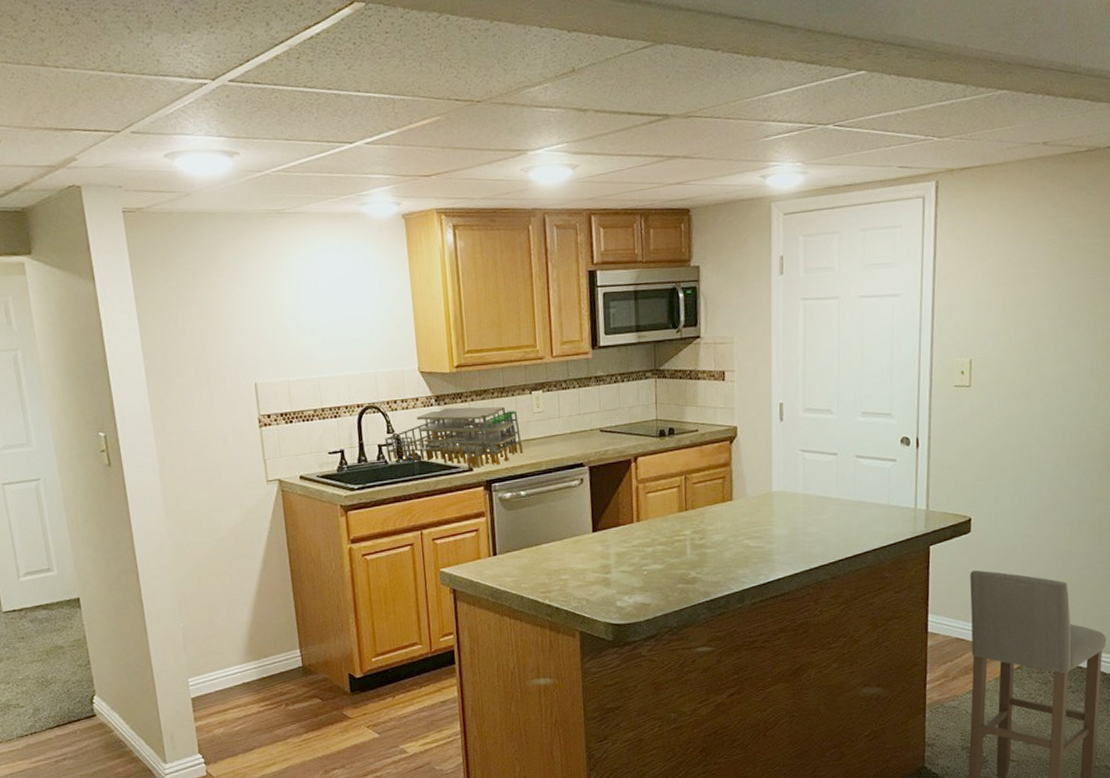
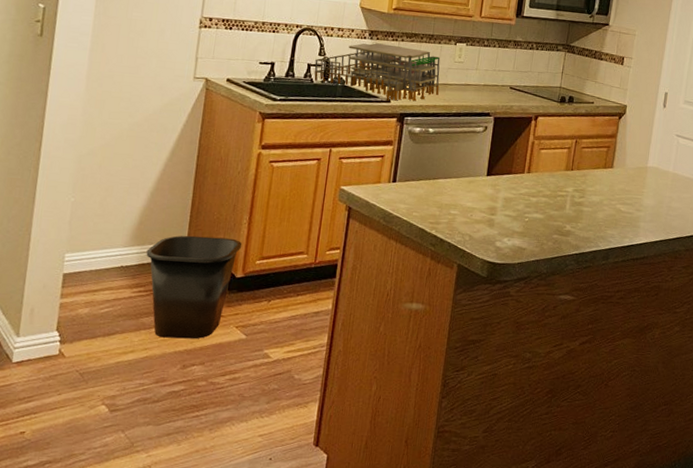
waste bin: none [263,639,355,747] -> present [146,235,242,339]

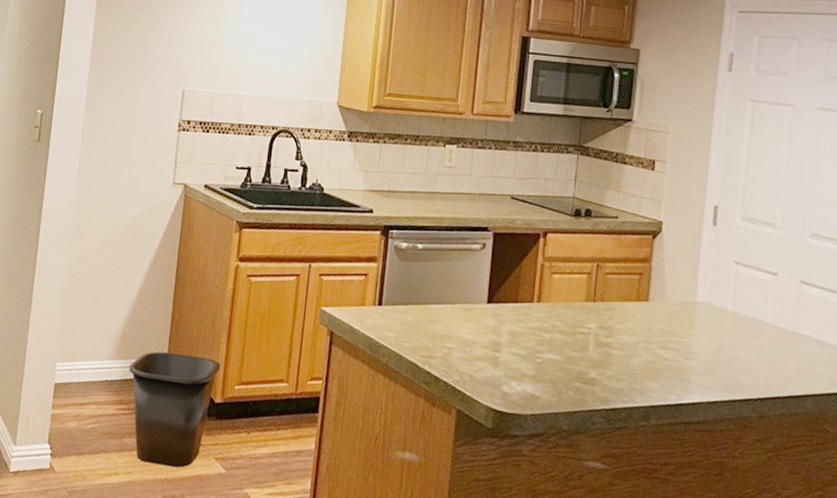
dish rack: present [314,43,440,102] -> none [291,145,428,212]

